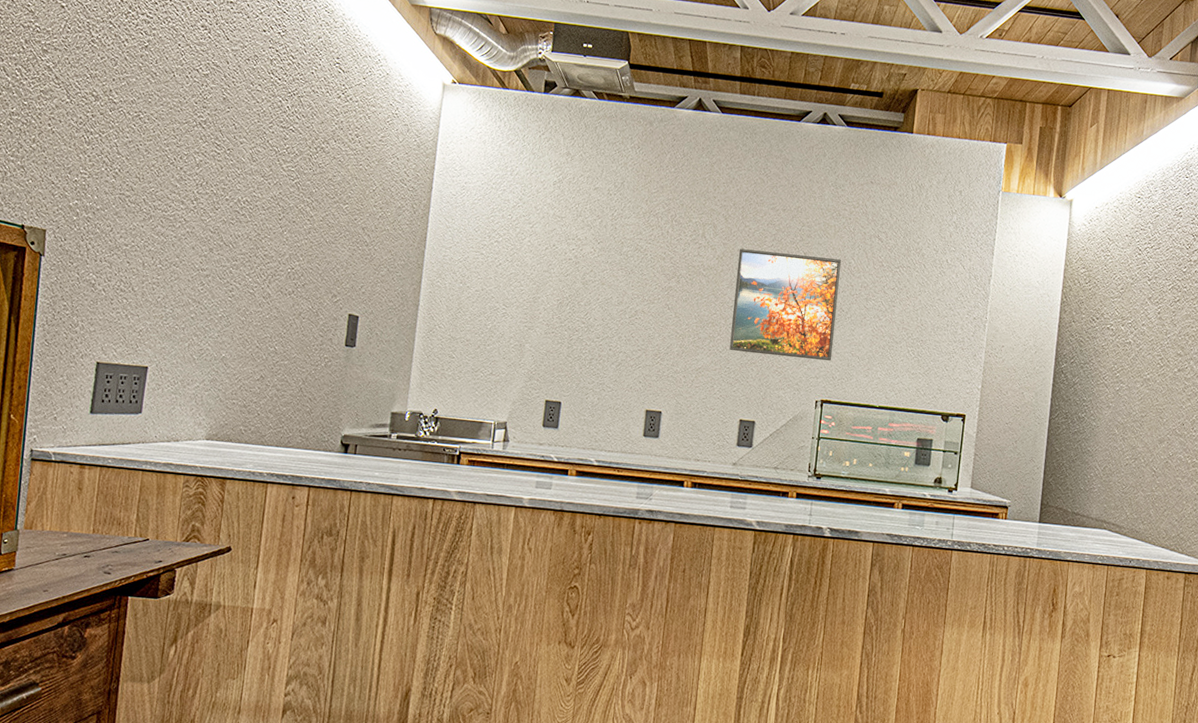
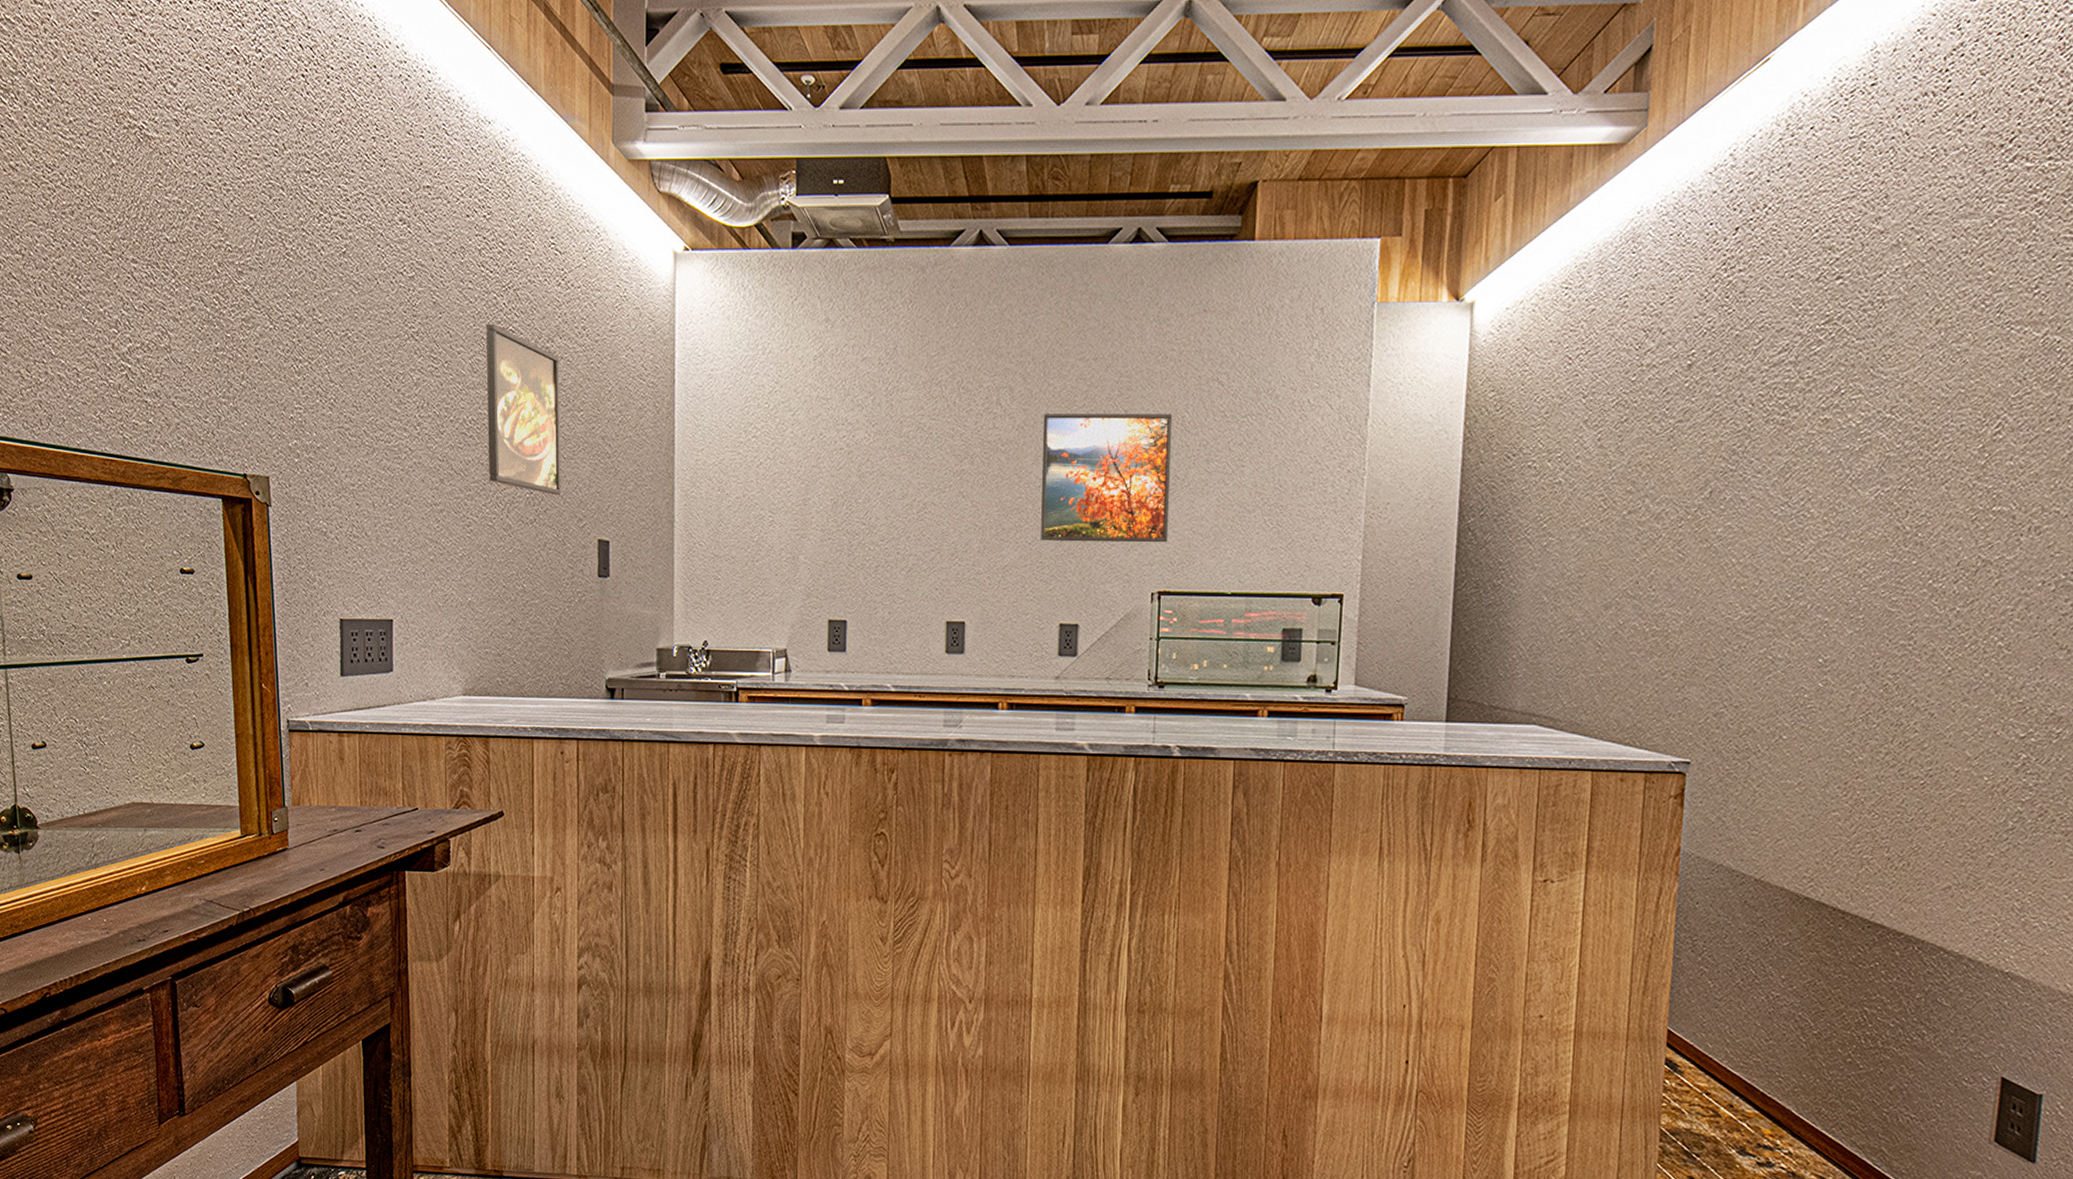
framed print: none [255,122,332,273] -> present [486,324,561,496]

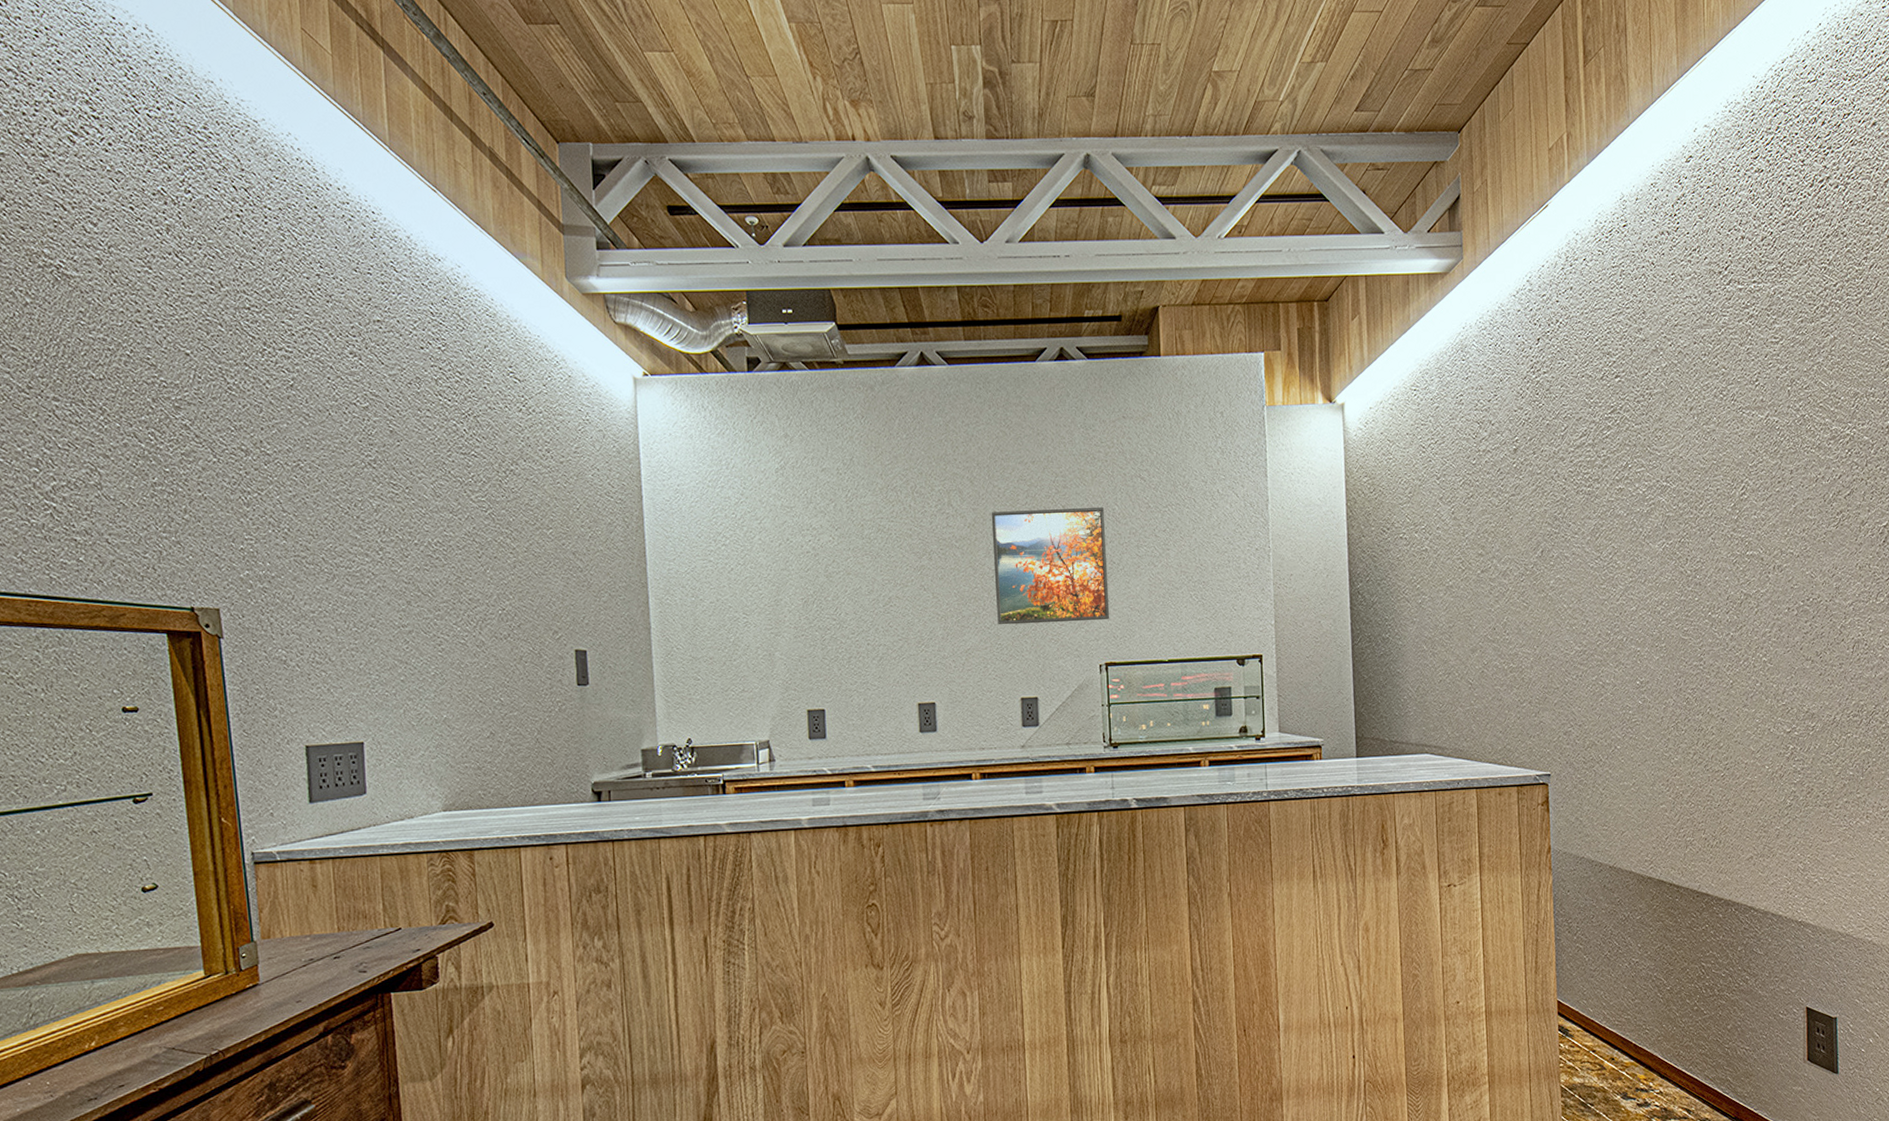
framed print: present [486,324,561,496] -> none [446,450,535,611]

